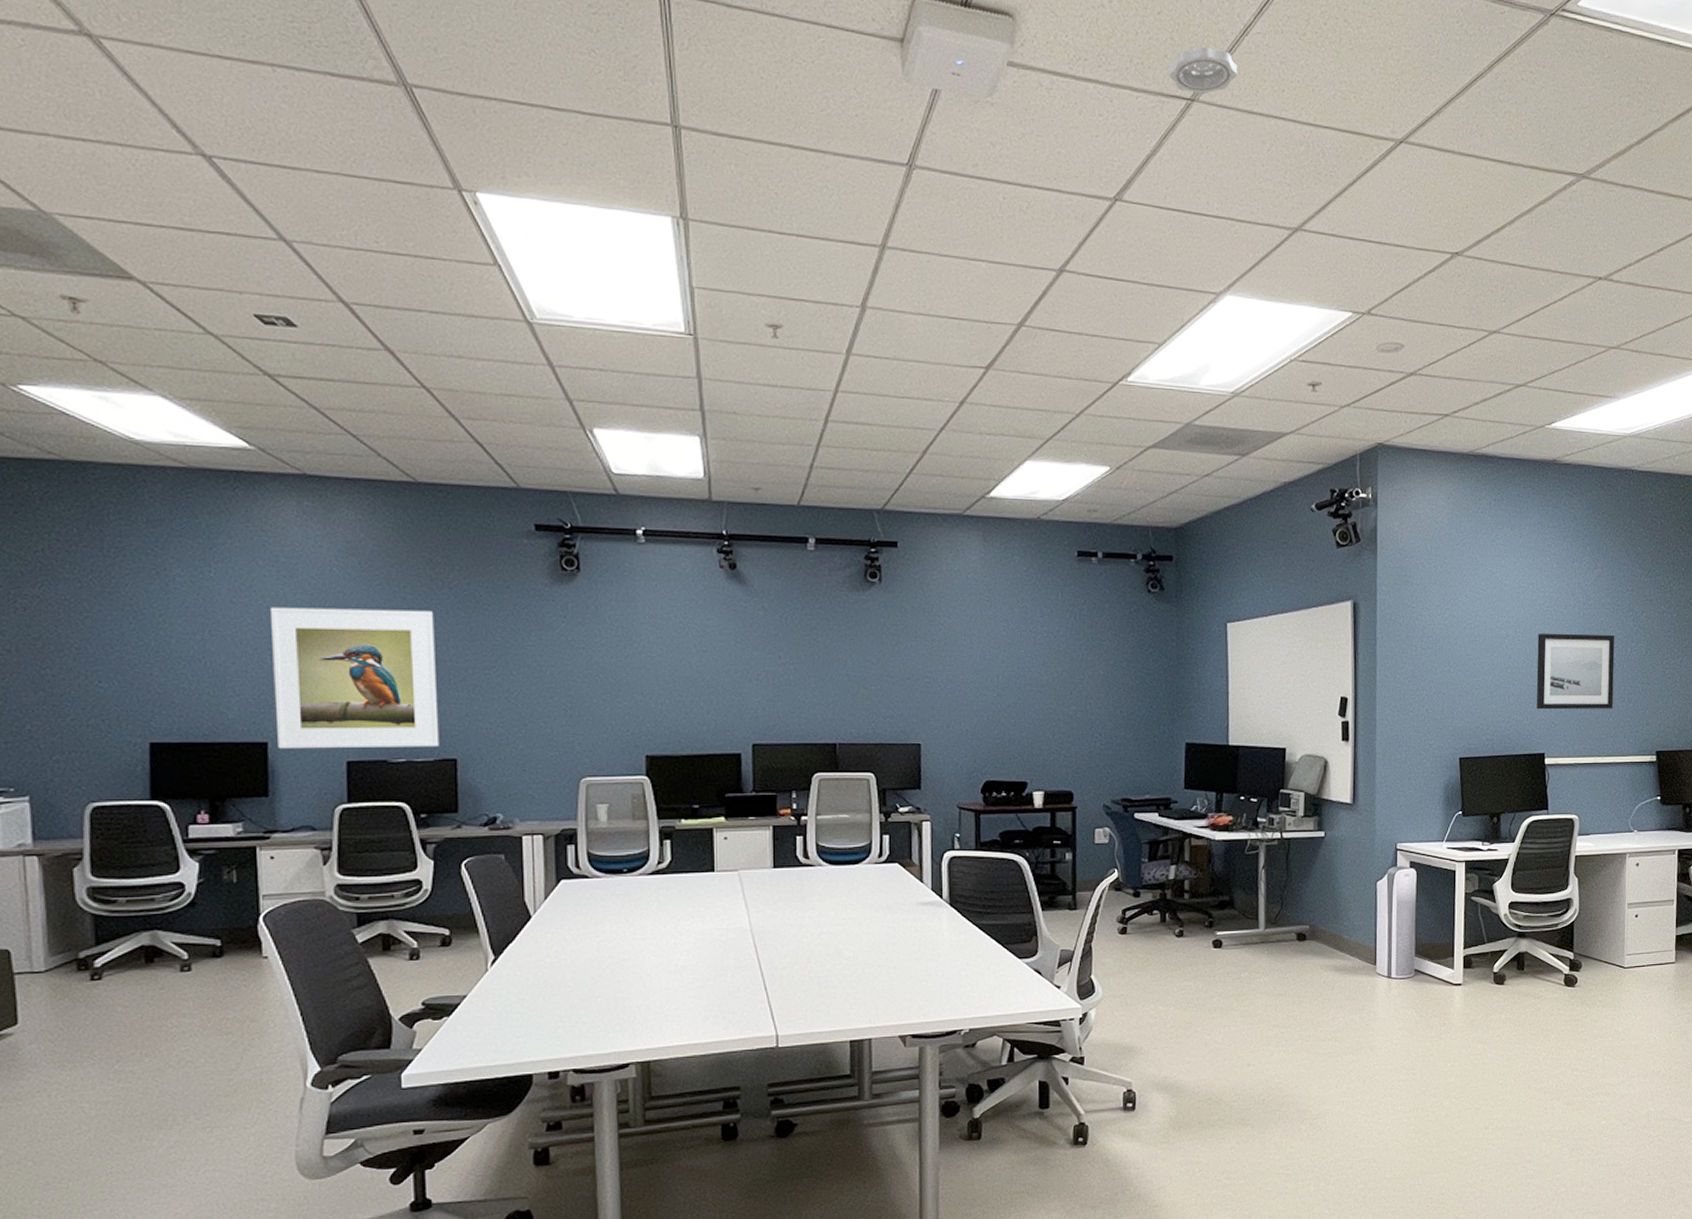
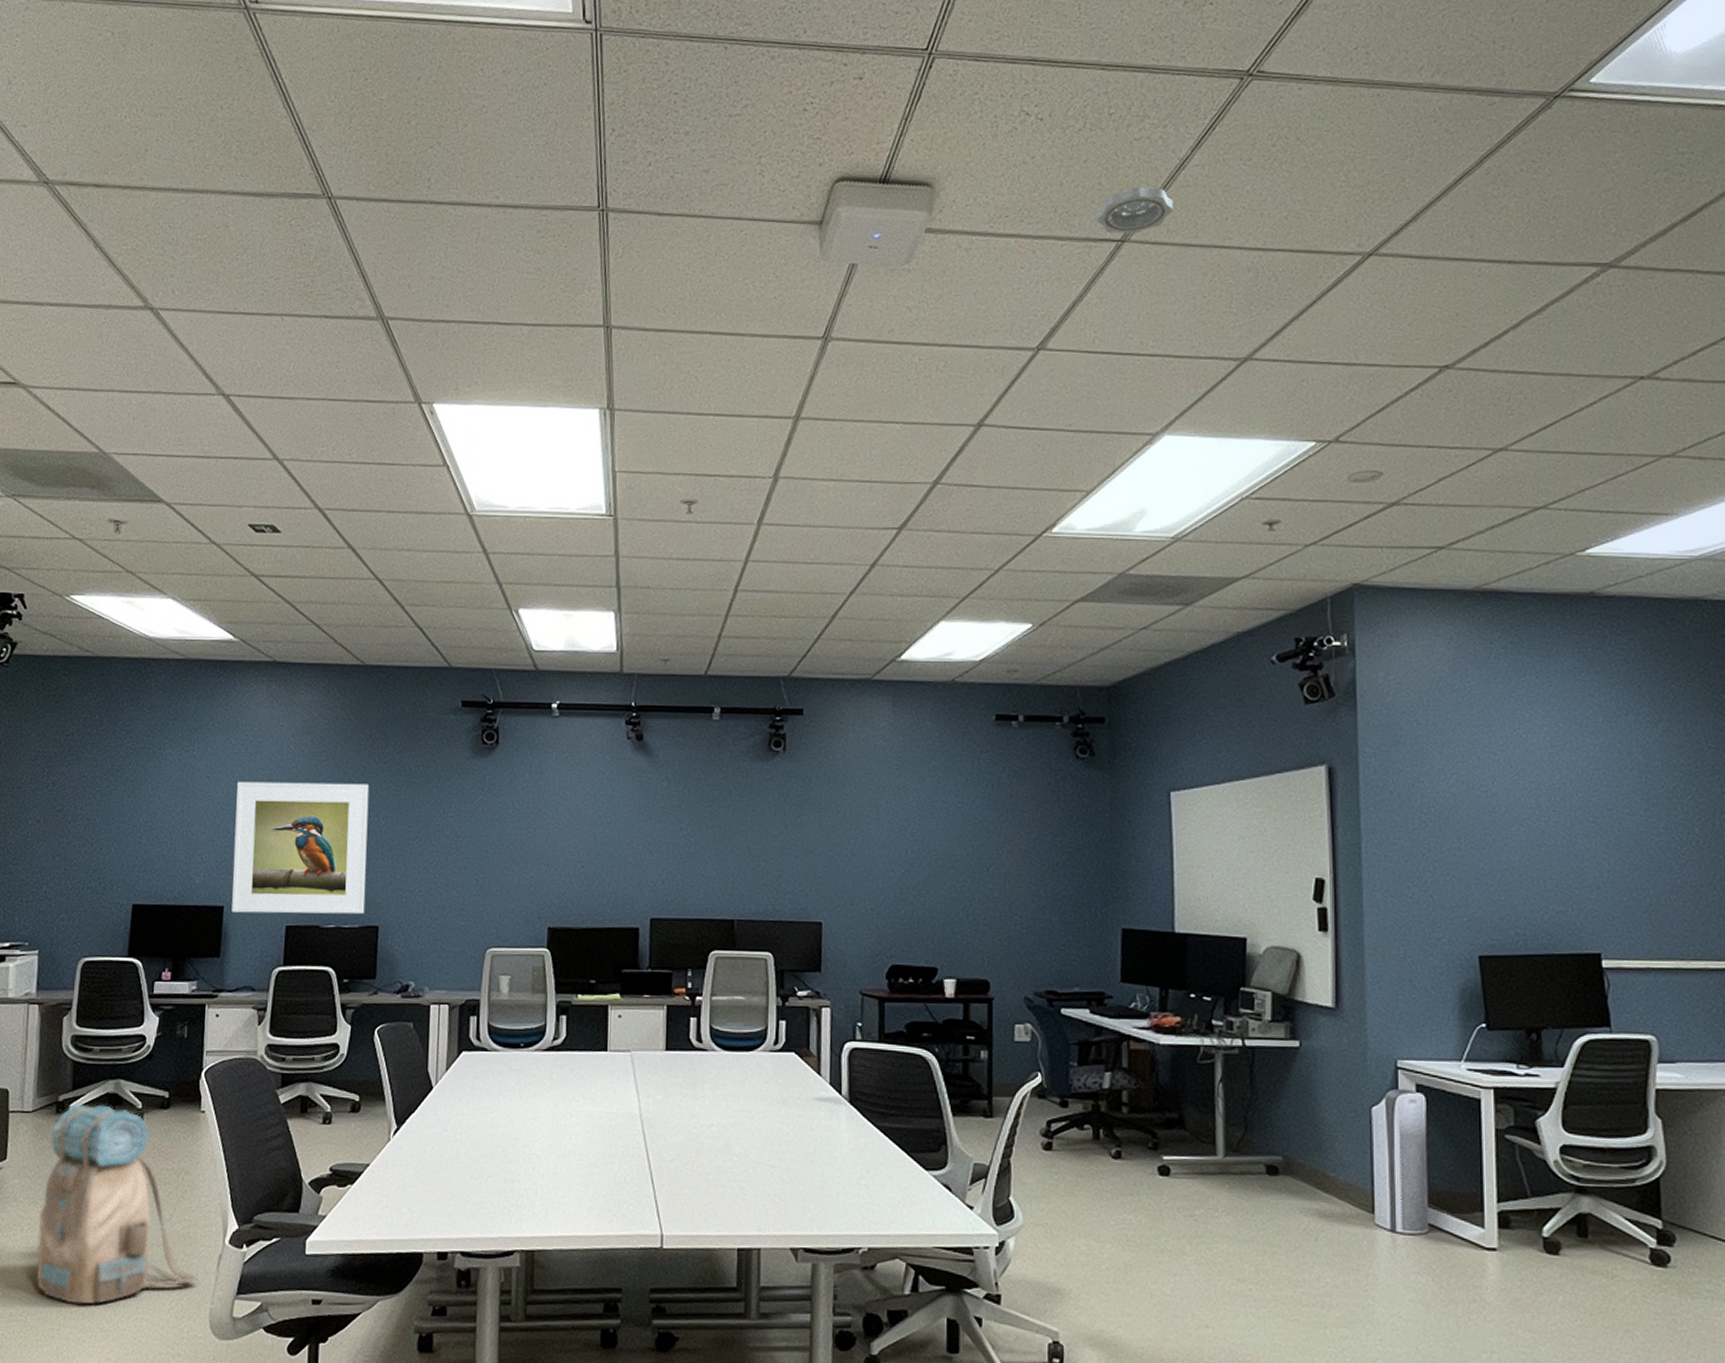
backpack: none [69,958,278,1164] -> present [36,1103,198,1305]
wall art: present [1536,633,1615,710] -> none [1581,802,1699,899]

